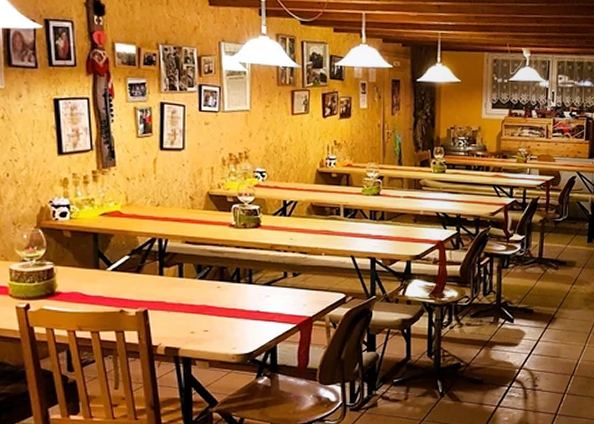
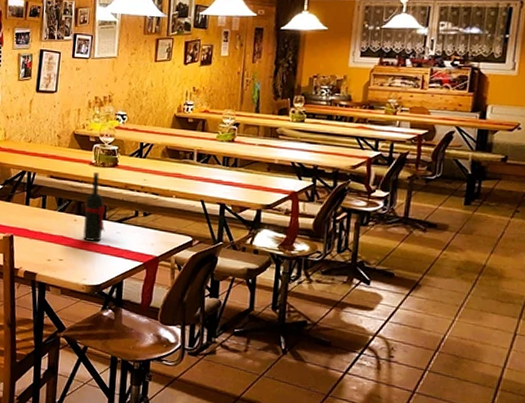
wine bottle: none [228,233,253,308] -> present [83,171,106,242]

